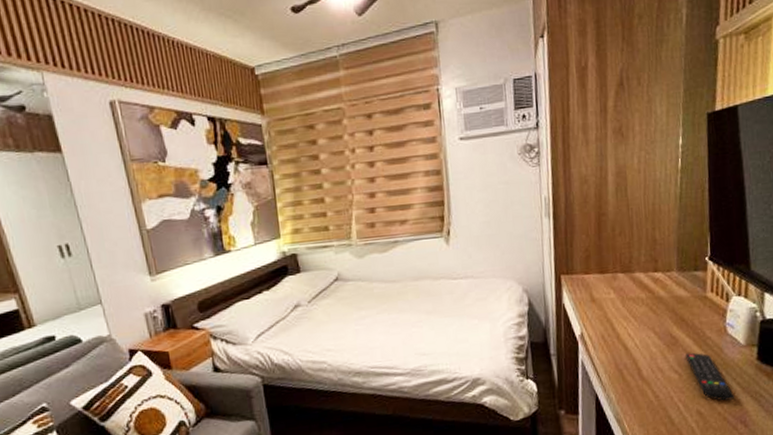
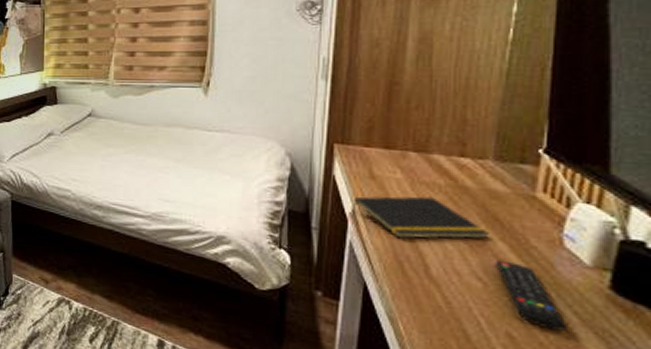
notepad: none [580,309,679,350] -> present [351,196,489,239]

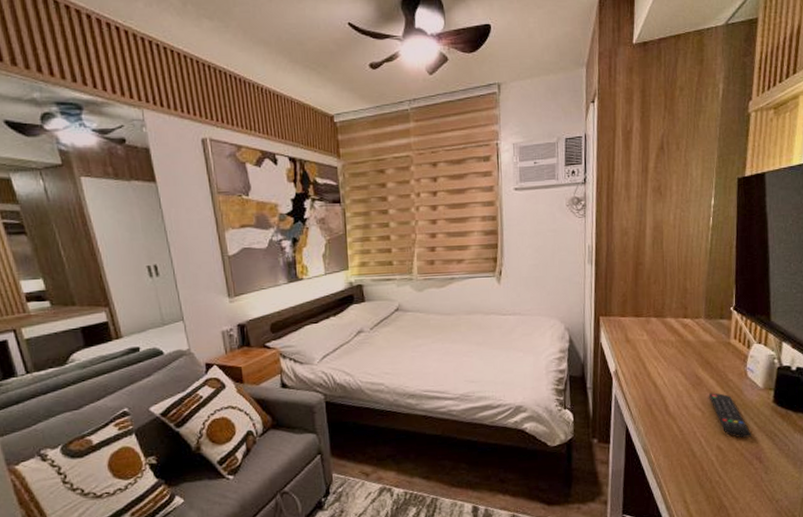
notepad: present [351,196,489,239] -> none [615,351,704,387]

